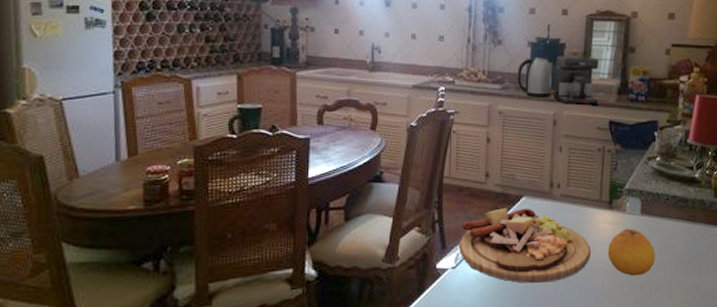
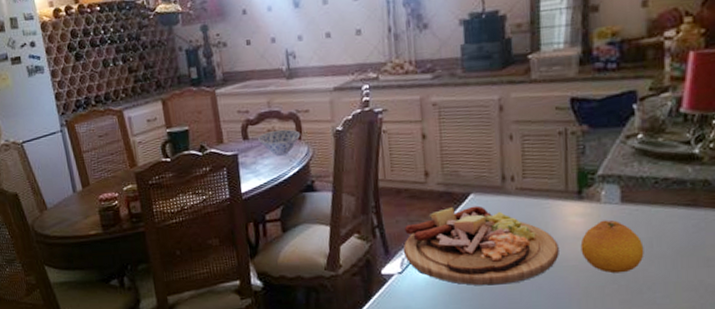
bowl: none [333,118,376,145] -> present [258,129,301,157]
kettle: present [517,57,553,98] -> none [449,34,494,83]
coffee maker: present [554,55,599,105] -> none [495,24,553,86]

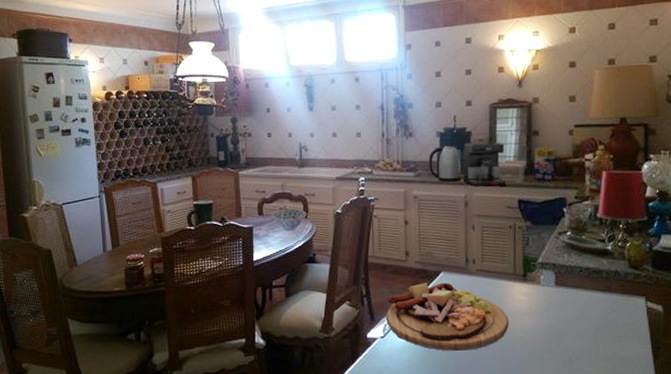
kettle: none [449,34,494,83] -> present [428,145,462,182]
coffee maker: none [495,24,553,86] -> present [463,141,506,187]
fruit: present [580,220,644,274] -> none [525,299,573,344]

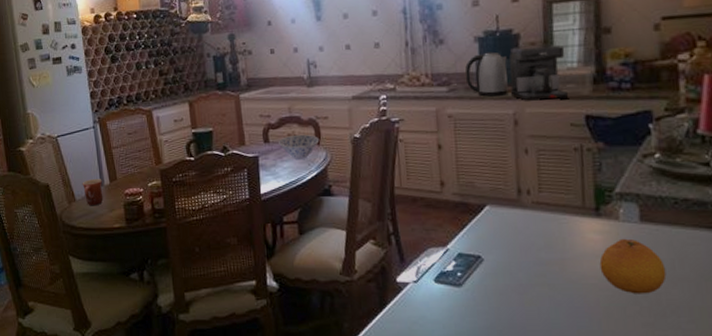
mug: none [84,245,105,271] -> present [82,179,104,206]
food platter: present [386,282,509,351] -> none [419,217,578,300]
fruit: none [525,299,573,344] -> present [599,238,667,294]

